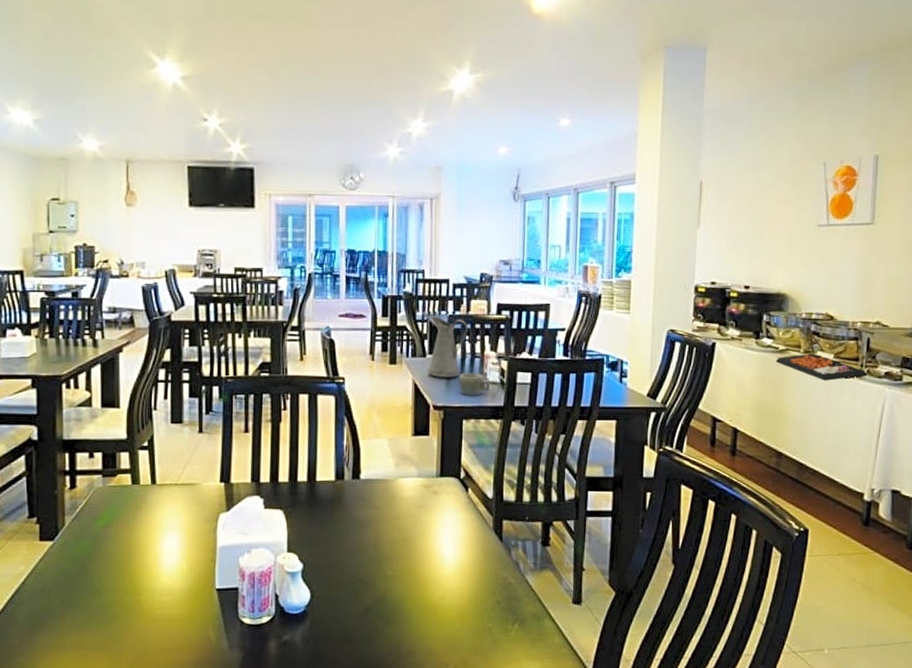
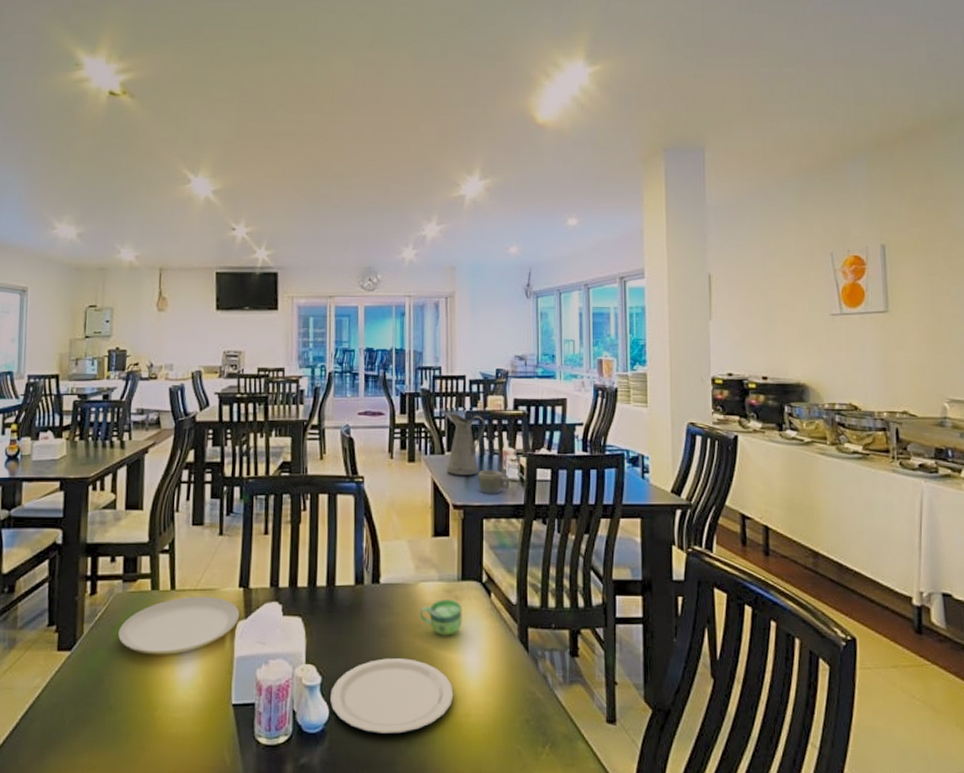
plate: none [100,490,222,545] -> present [118,596,240,655]
plate: none [310,547,430,615] -> present [329,658,454,735]
cup: none [398,494,440,527] -> present [419,600,462,636]
food tray: present [776,354,868,381] -> none [802,446,901,474]

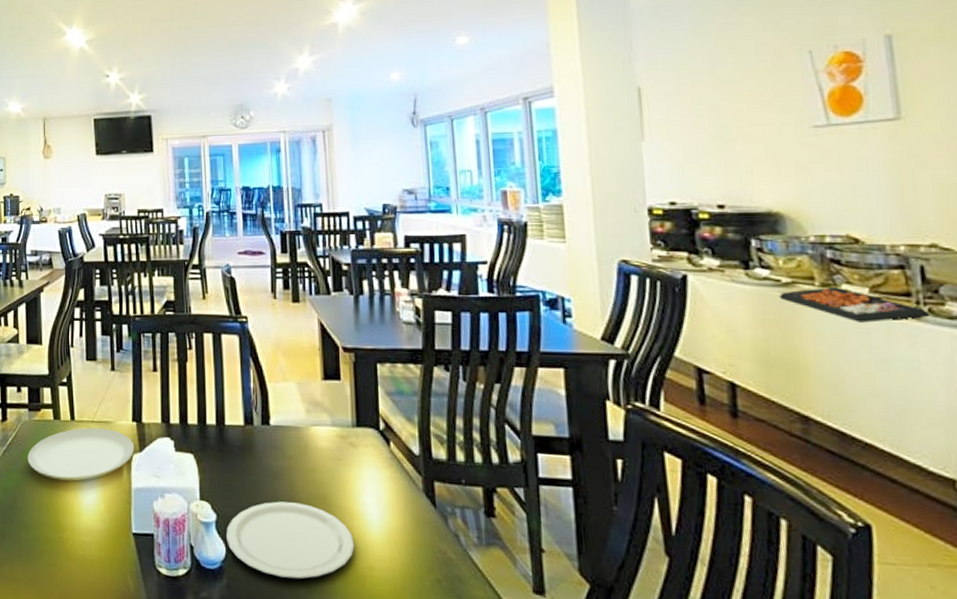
cup: present [419,600,462,636] -> none [312,445,360,484]
pitcher: present [446,413,485,477] -> none [333,252,374,318]
cup: present [478,469,510,494] -> none [368,311,405,337]
food tray: none [802,446,901,474] -> present [779,287,931,323]

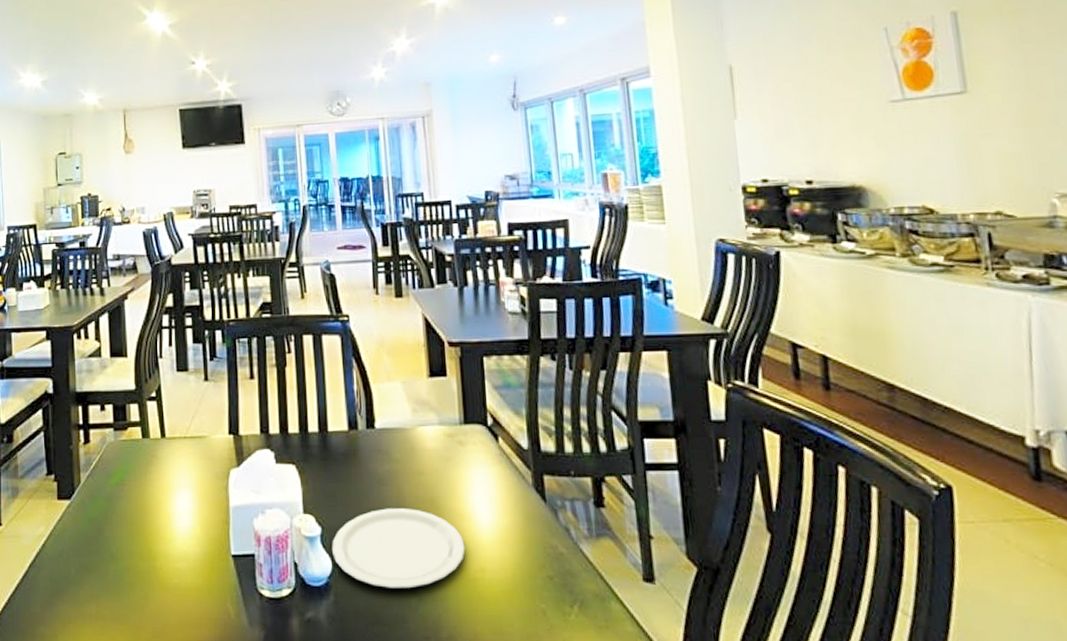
plate: present [28,427,135,482] -> none [114,444,232,504]
food tray: present [779,287,931,323] -> none [864,257,998,290]

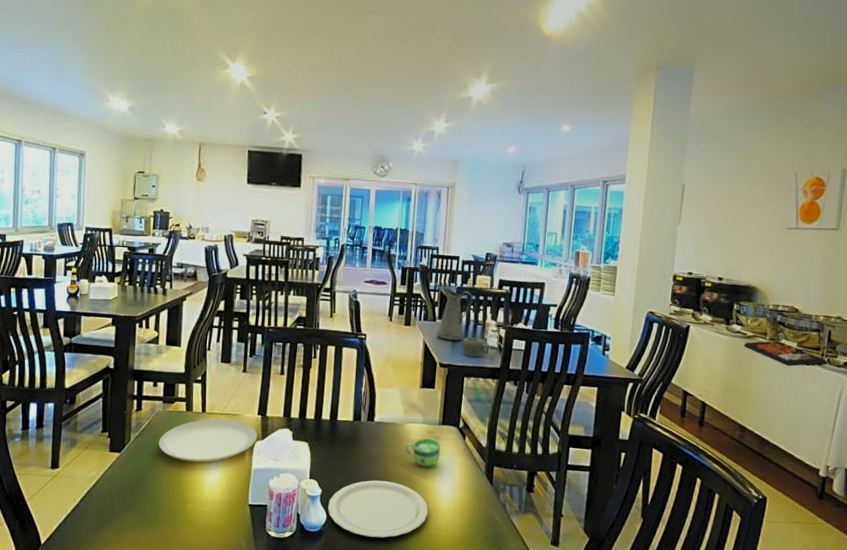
plate: none [114,444,232,504] -> present [158,418,258,463]
cup: none [420,445,469,484] -> present [404,438,441,467]
pitcher: none [436,242,478,311] -> present [436,287,473,341]
cup: none [473,302,511,329] -> present [463,337,490,358]
food tray: none [864,257,998,290] -> present [743,341,828,367]

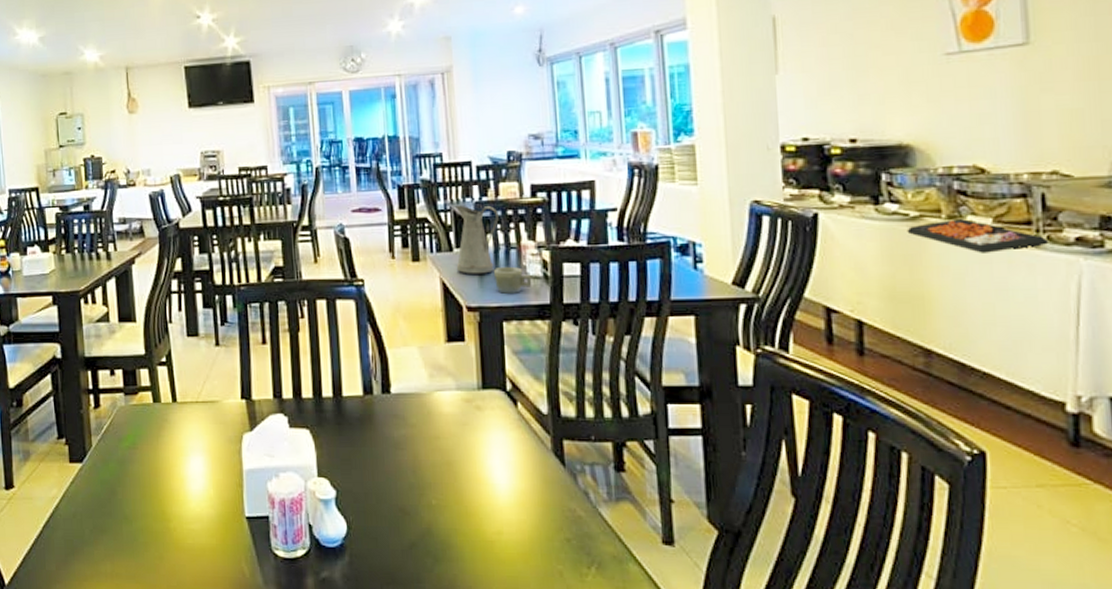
plate: present [158,418,258,463] -> none [125,408,245,467]
plate: present [327,480,429,539] -> none [346,472,482,551]
cup: present [404,438,441,467] -> none [436,410,486,449]

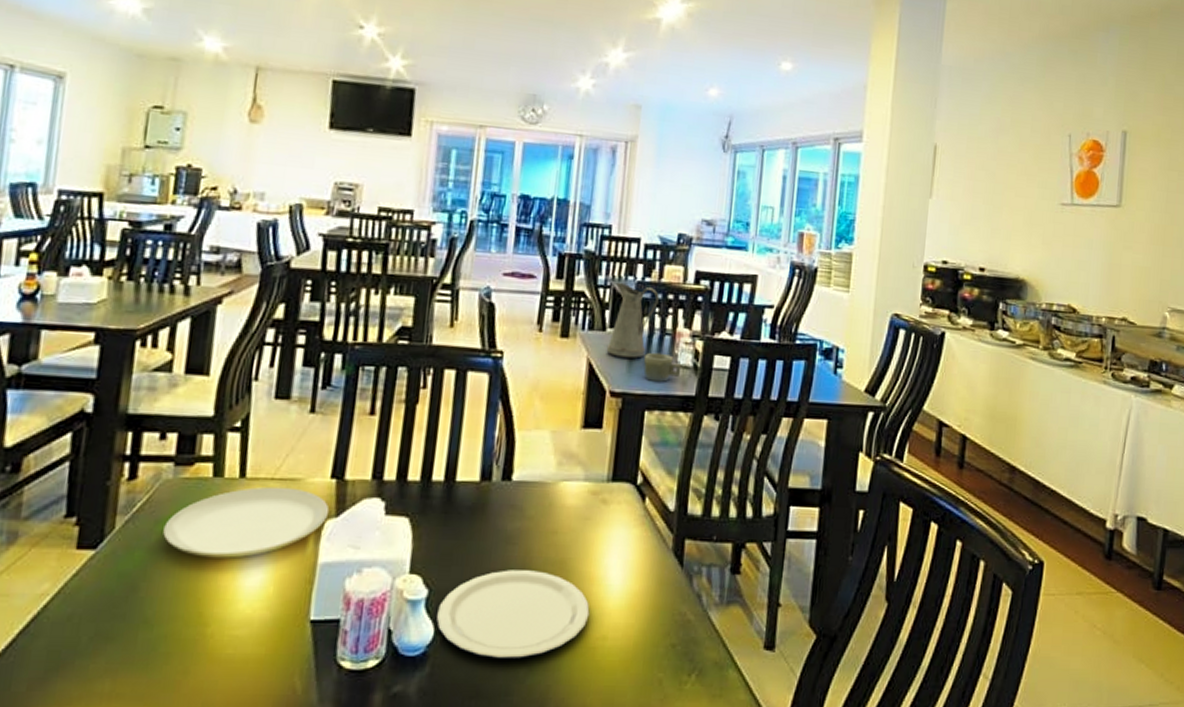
plate: none [125,408,245,467] -> present [163,486,330,559]
plate: none [346,472,482,551] -> present [435,570,590,660]
food tray: present [907,219,1049,253] -> none [1011,351,1113,384]

